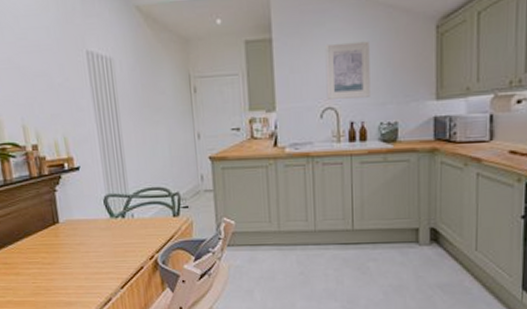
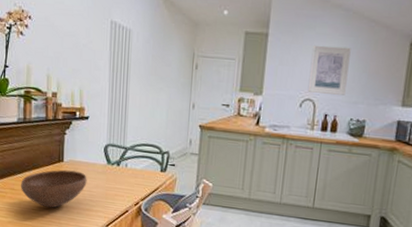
bowl: none [13,231,91,278] -> present [20,169,87,208]

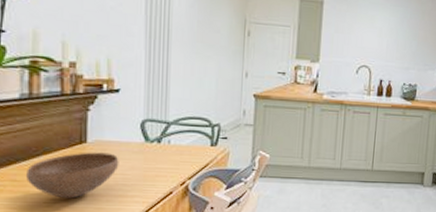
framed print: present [307,45,351,95] -> none [363,13,402,62]

